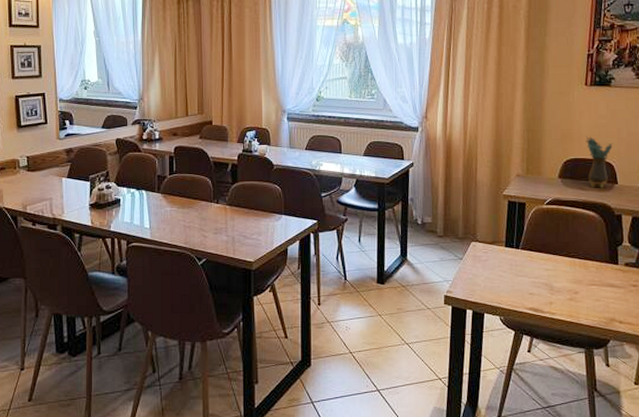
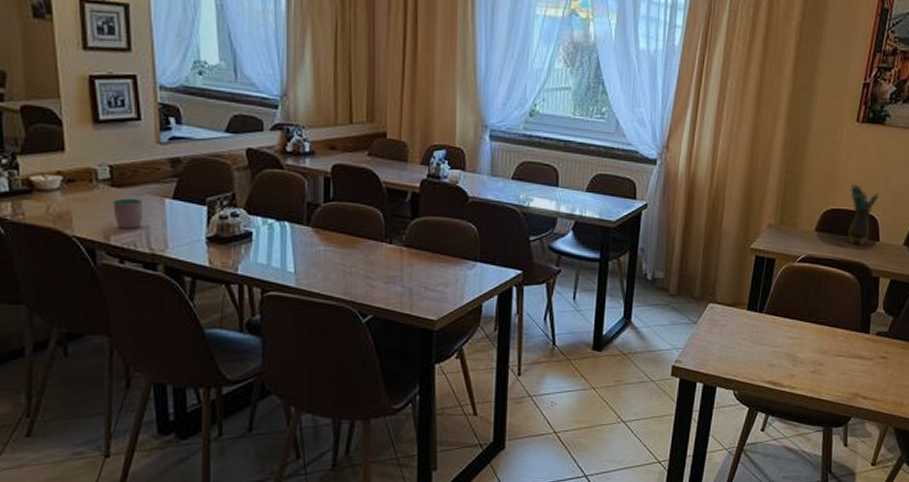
cup: none [29,178,47,201] -> present [113,198,142,229]

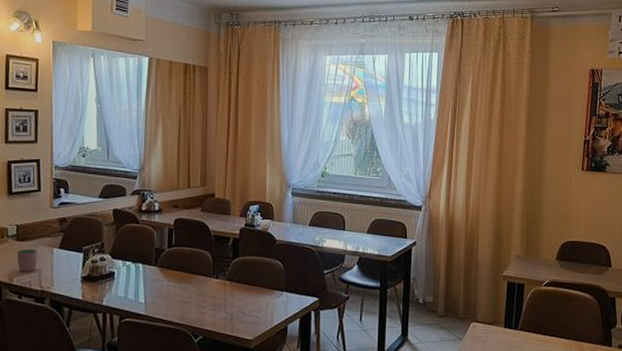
vase: present [847,182,879,247] -> none [582,219,607,272]

